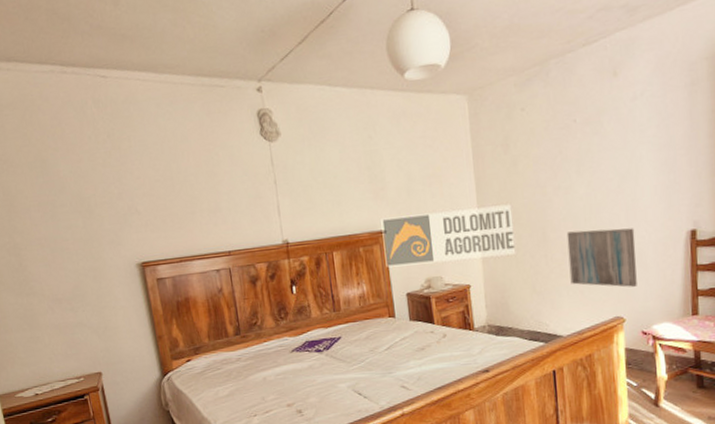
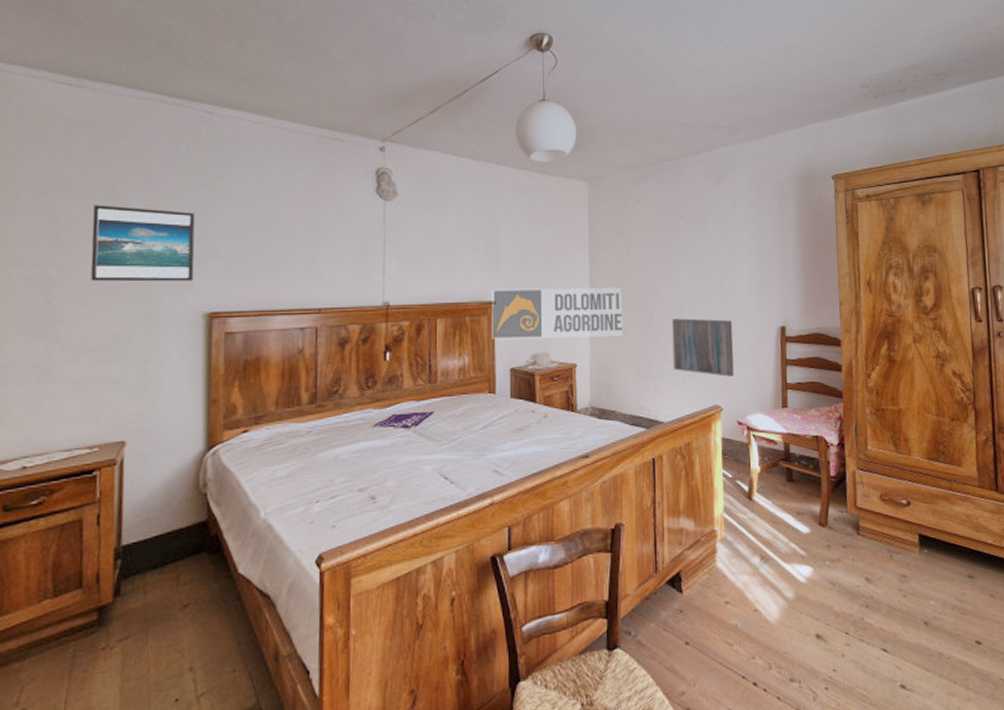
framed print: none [33,174,123,244] -> present [90,205,196,282]

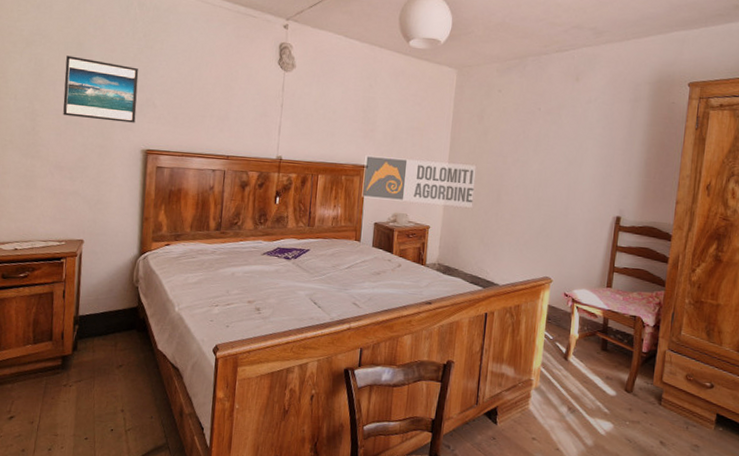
wall art: present [671,318,734,377] -> none [513,198,572,254]

